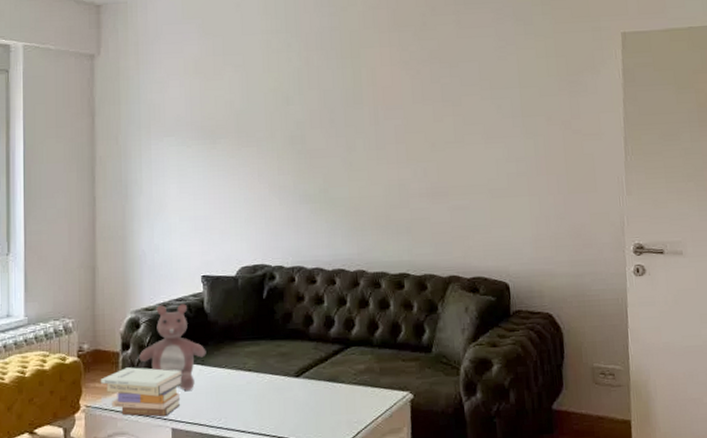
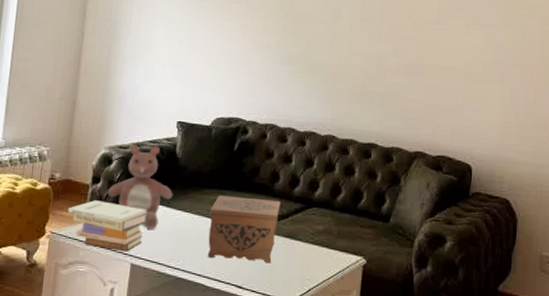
decorative box: none [247,344,318,412] -> present [208,195,281,263]

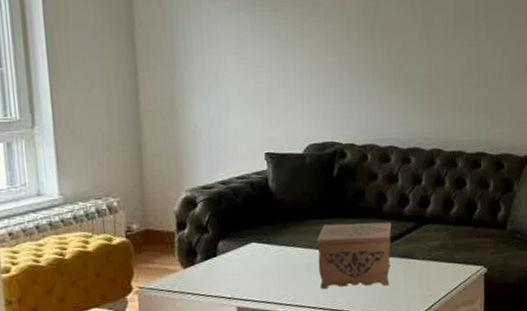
books: present [67,200,148,251] -> none [153,247,247,296]
stuffed animal: present [108,144,173,229] -> none [198,182,273,269]

